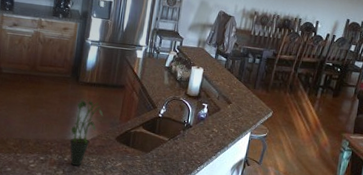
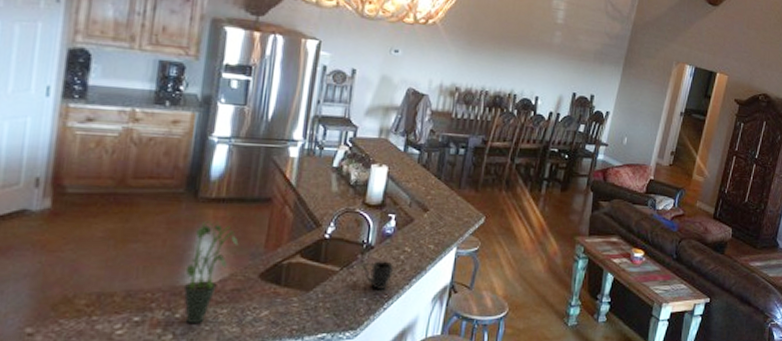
mug: none [184,136,205,158] -> present [363,261,393,291]

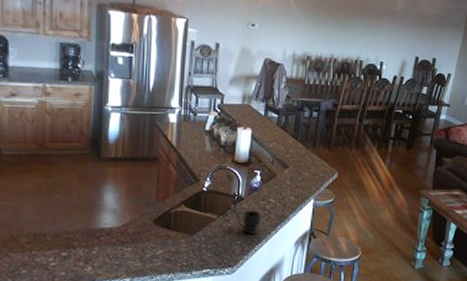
potted plant: present [183,220,239,323] -> none [96,176,135,258]

